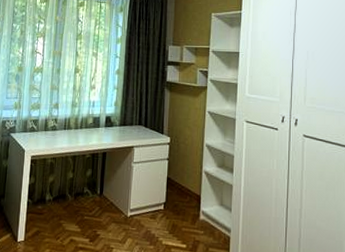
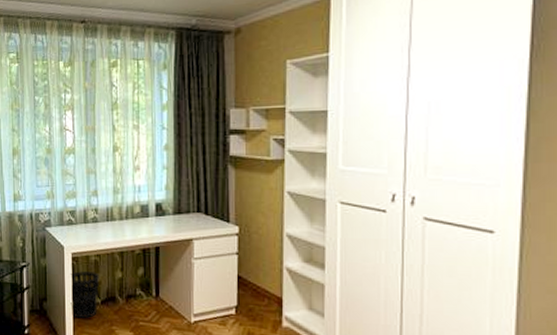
wastebasket: none [25,171,54,214] -> present [70,270,100,319]

